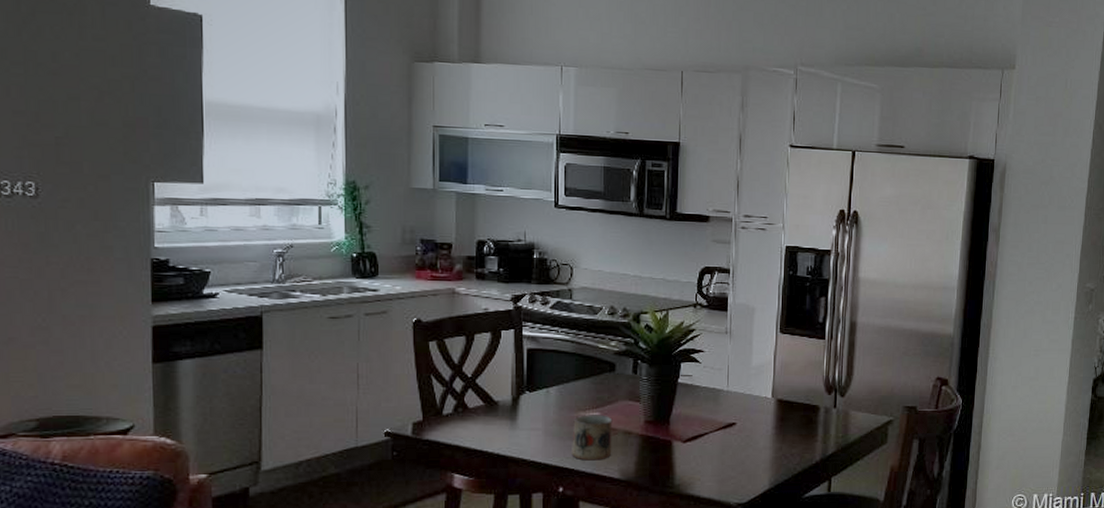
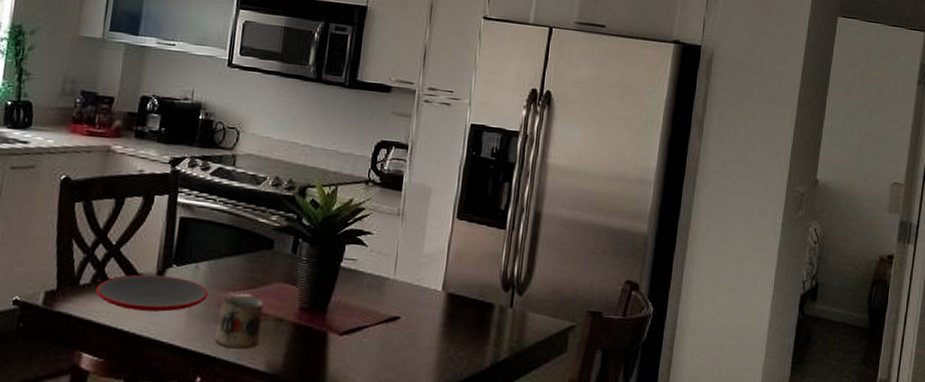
plate: none [459,402,561,433] -> present [96,274,209,312]

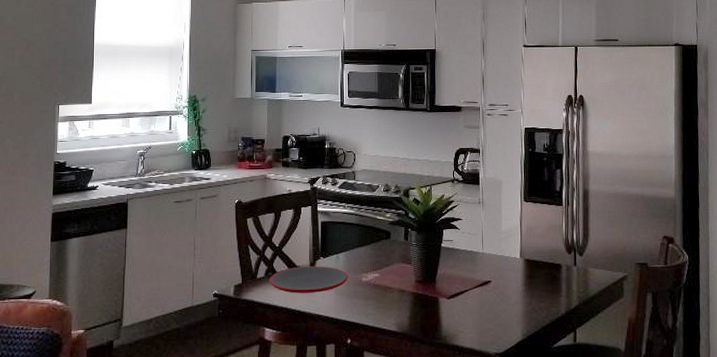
mug: present [215,295,264,349] -> none [357,276,390,316]

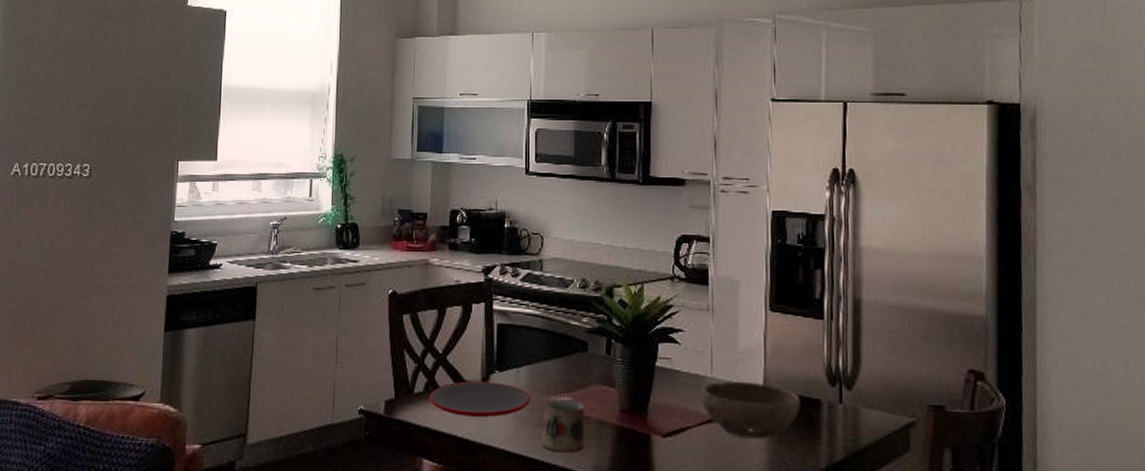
mug: none [357,276,390,316] -> present [542,399,585,453]
bowl: none [475,254,547,296] -> present [701,381,801,439]

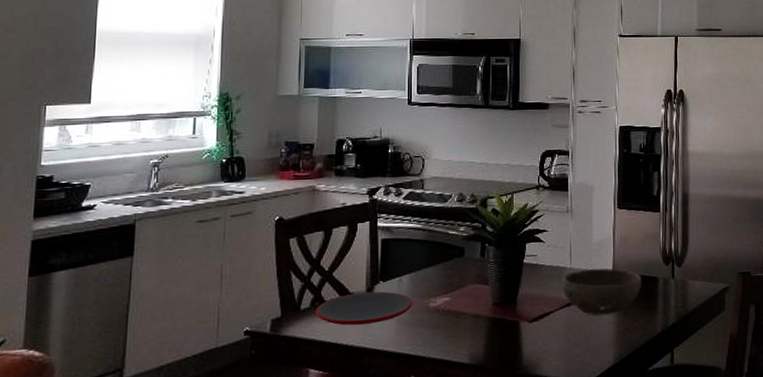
mug: present [542,399,585,453] -> none [423,299,462,347]

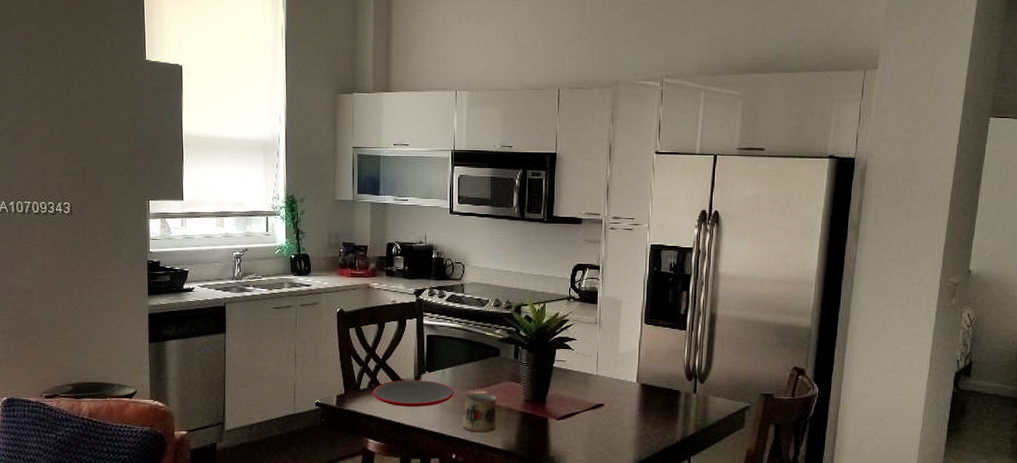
mug: none [423,299,462,347] -> present [463,393,497,433]
bowl: present [562,268,642,315] -> none [588,377,664,420]

